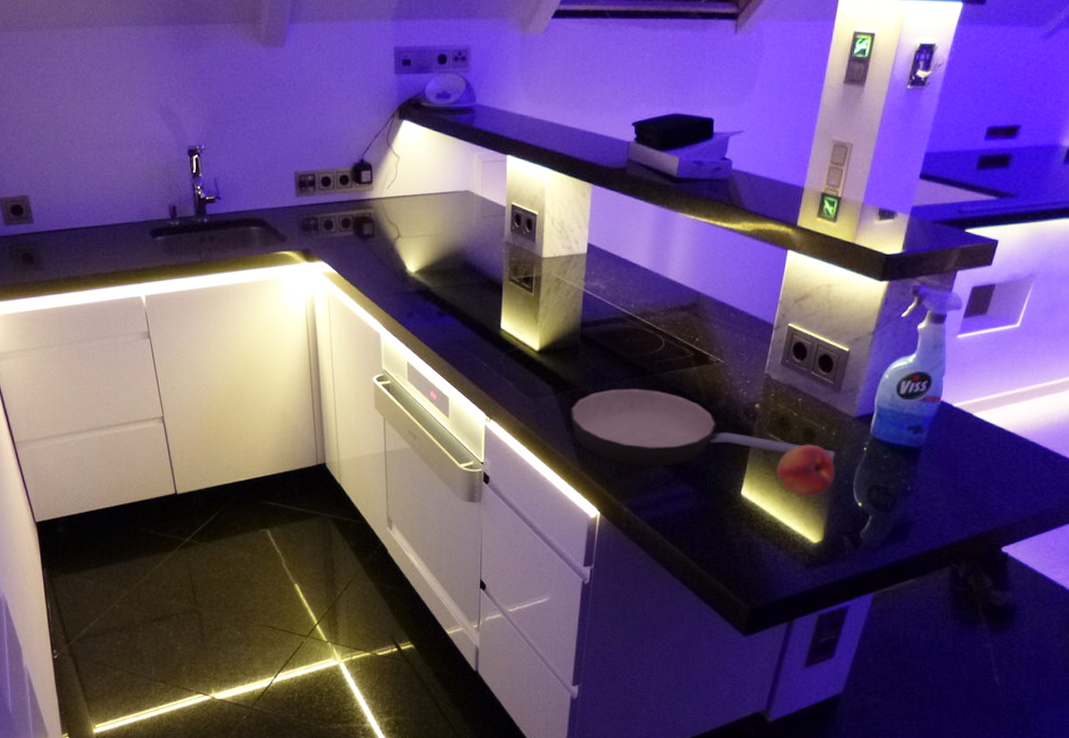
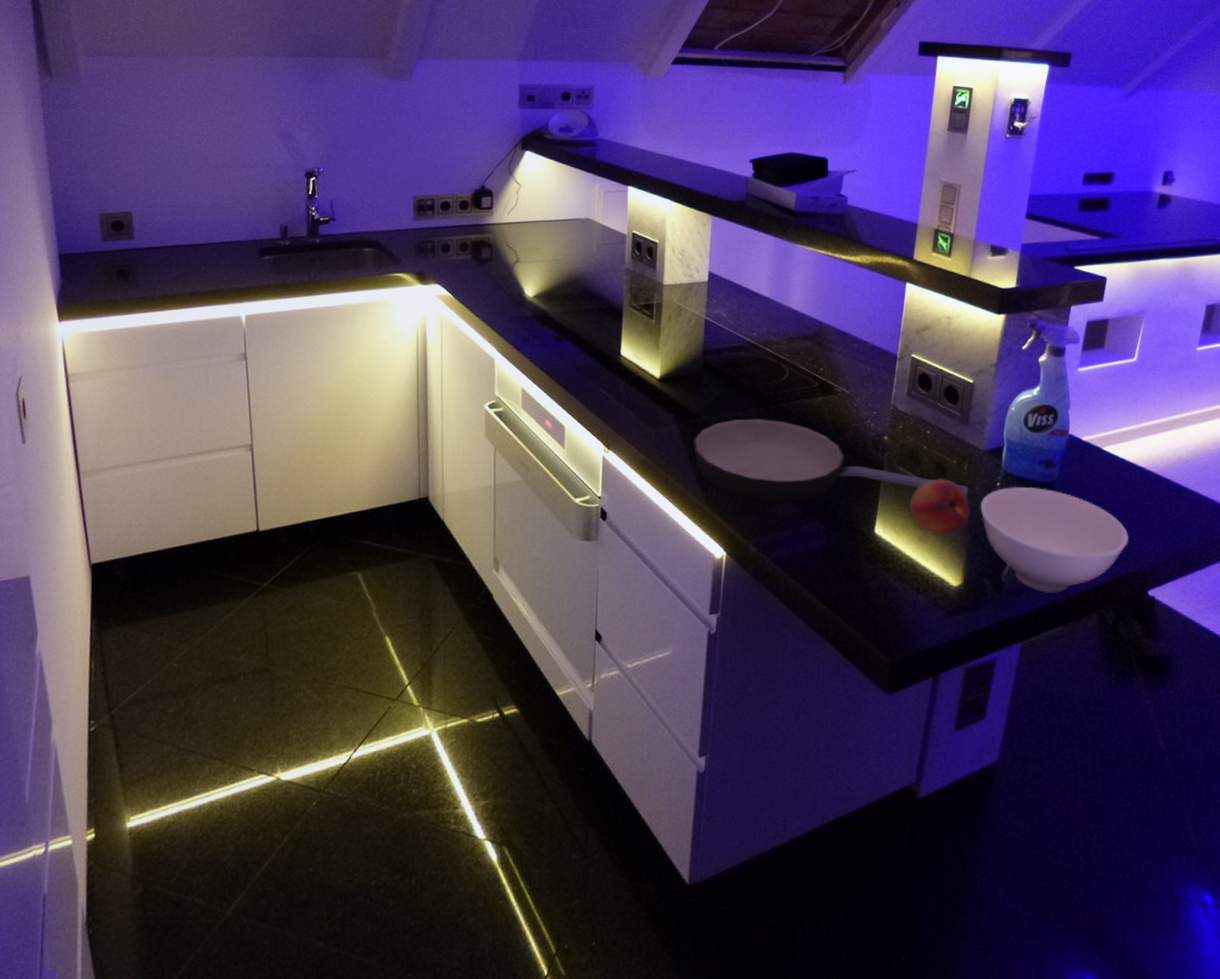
bowl: none [845,451,989,549] -> present [980,486,1128,593]

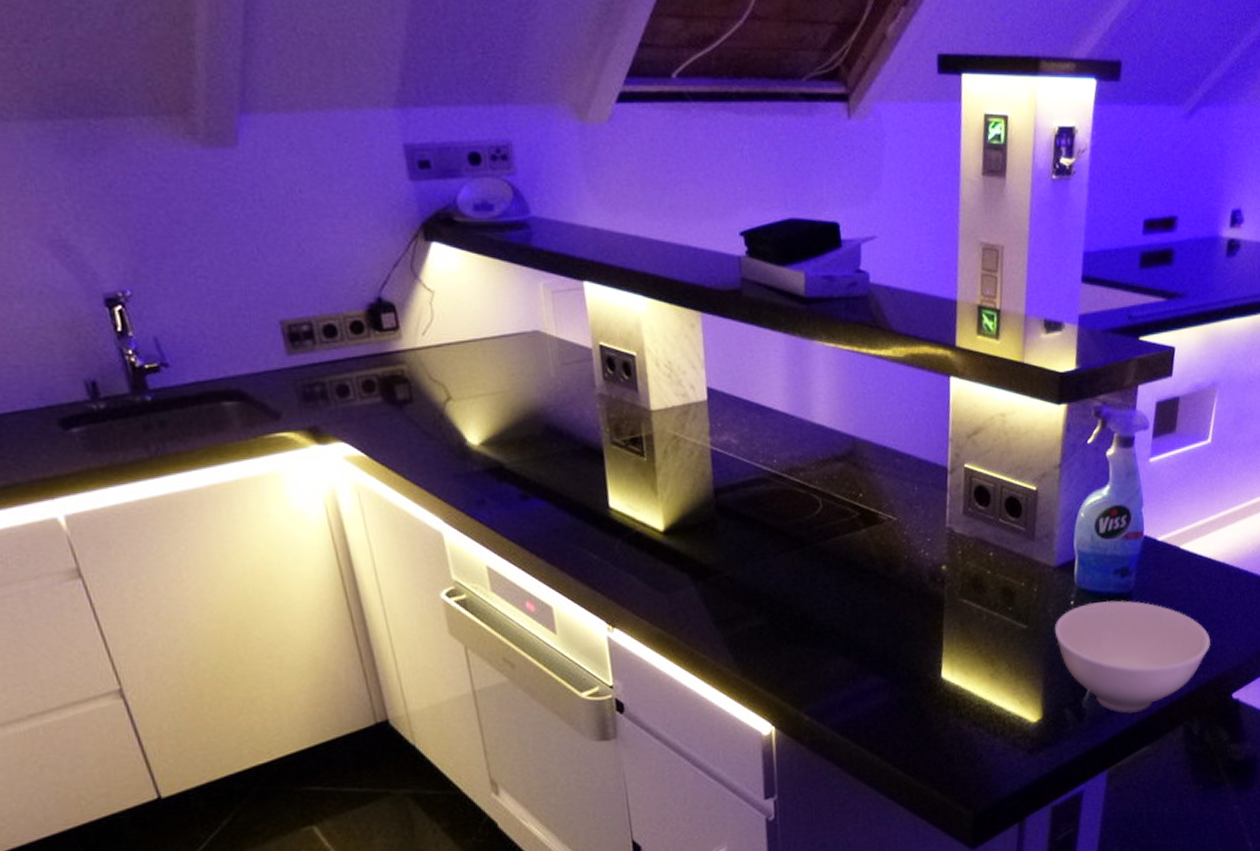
frying pan: present [693,418,968,503] -> none [716,563,1041,662]
fruit: present [909,479,970,536] -> none [977,605,1045,670]

